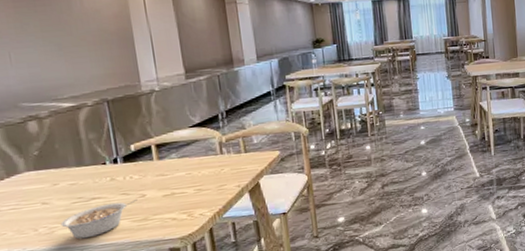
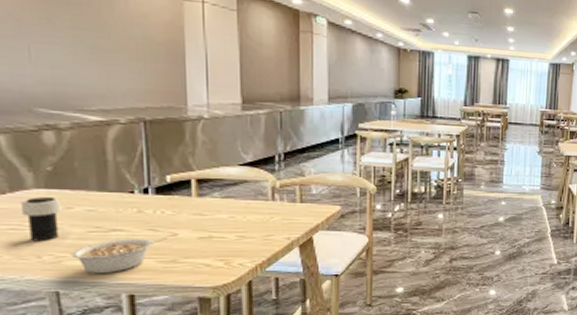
cup: none [17,177,50,217] -> present [21,197,62,242]

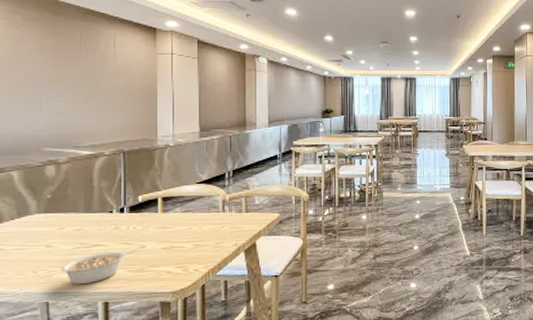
cup: present [21,197,62,242] -> none [25,220,56,259]

